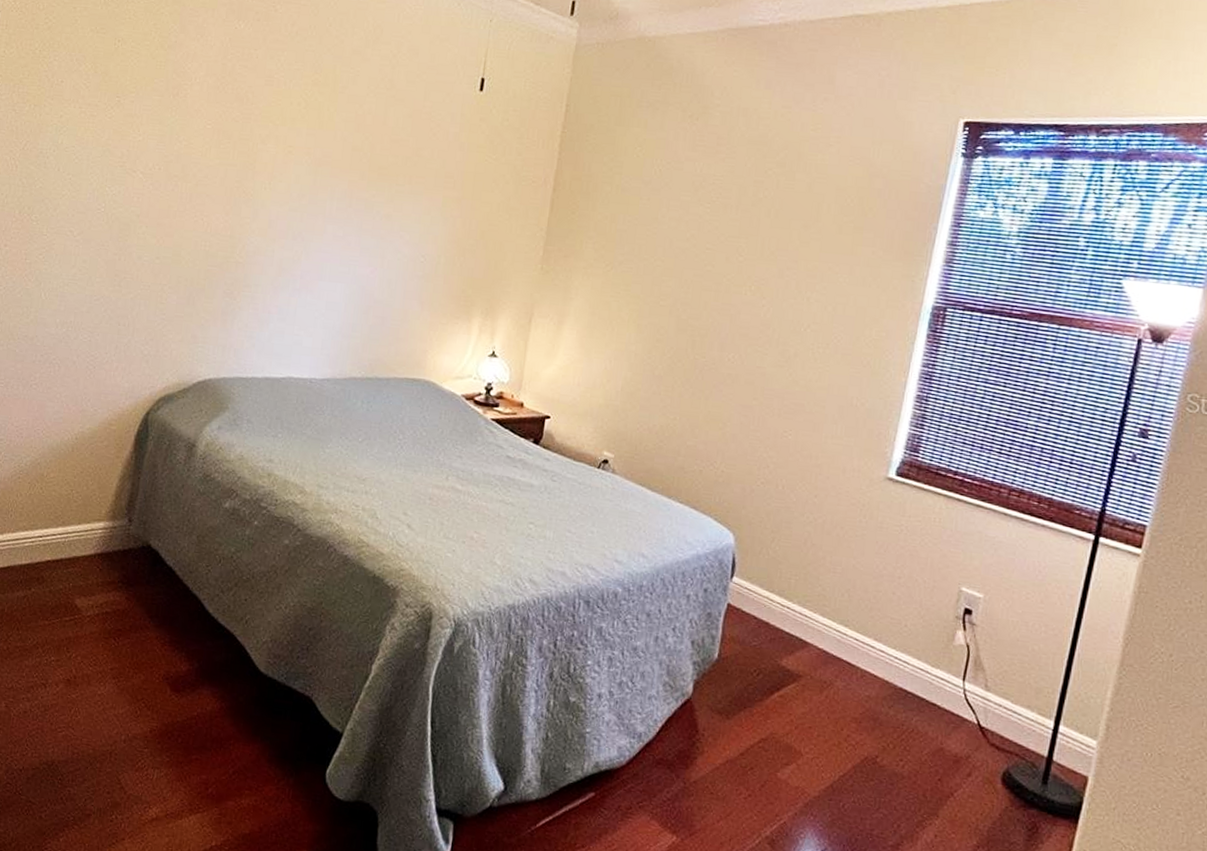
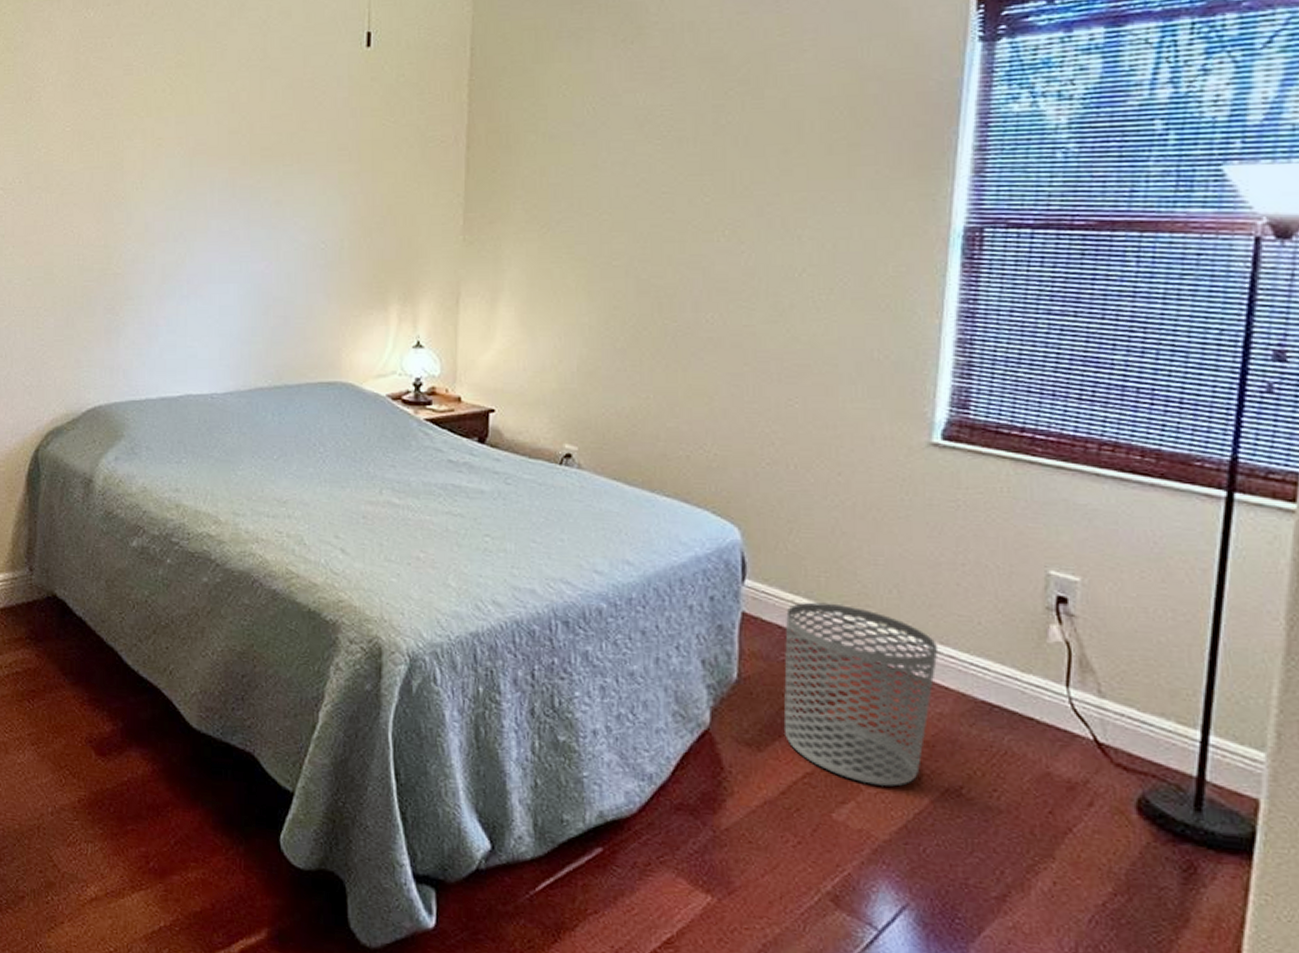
waste bin: none [748,599,873,753] -> present [783,602,939,787]

